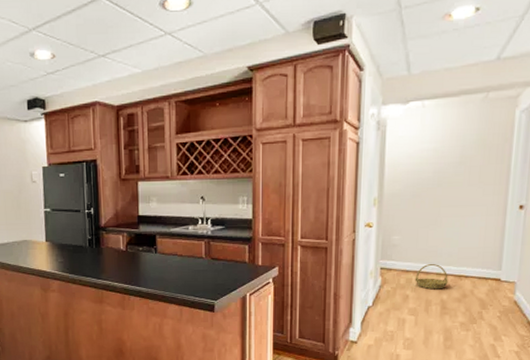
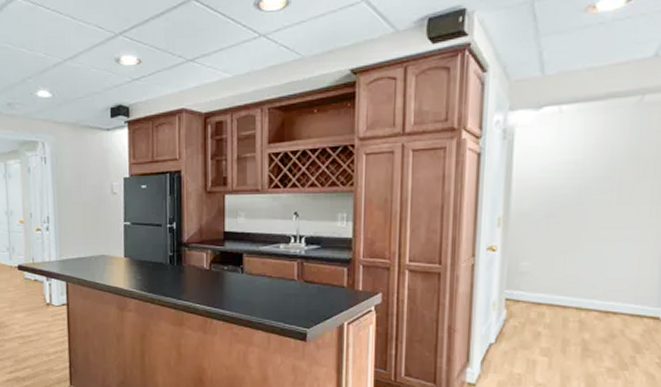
basket: present [414,264,448,290] -> none [548,297,591,327]

